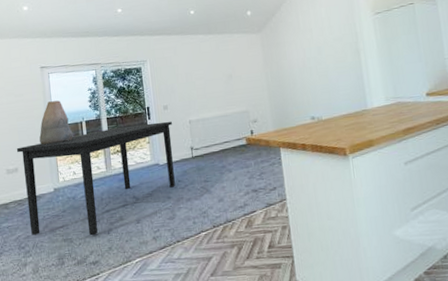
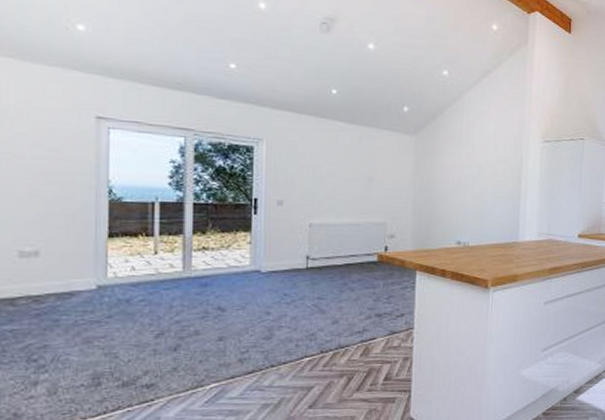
dining table: present [17,121,175,236] -> none [41,217,286,352]
decorative urn: present [39,100,74,145] -> none [82,167,140,225]

